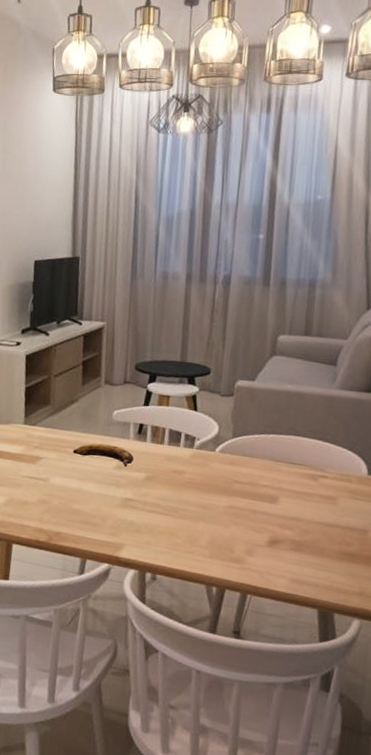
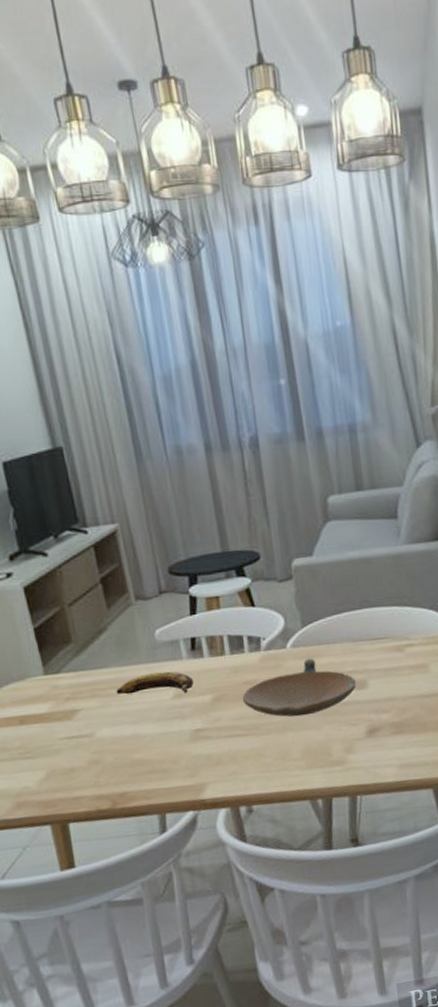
bowl: none [169,464,269,513] -> present [242,658,356,717]

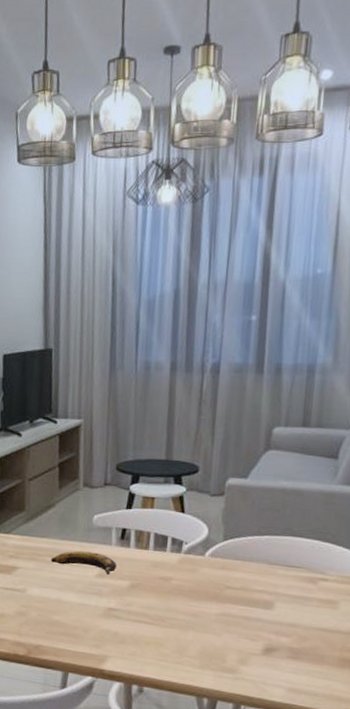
bowl: present [242,658,356,717] -> none [155,569,263,621]

